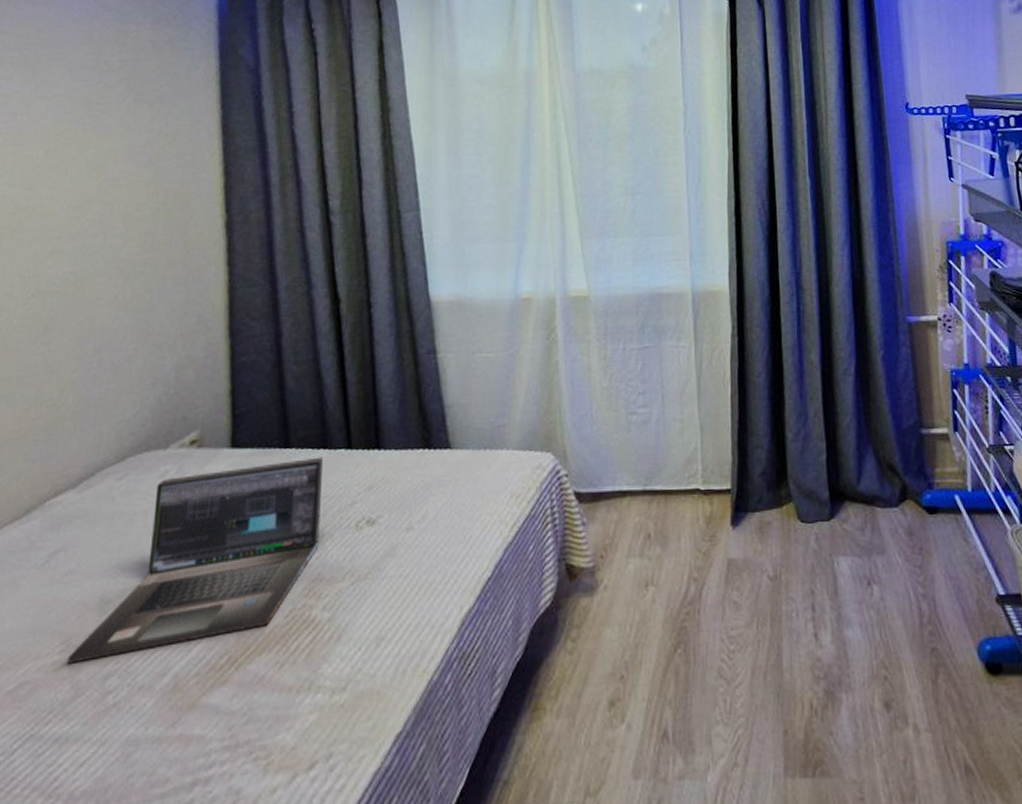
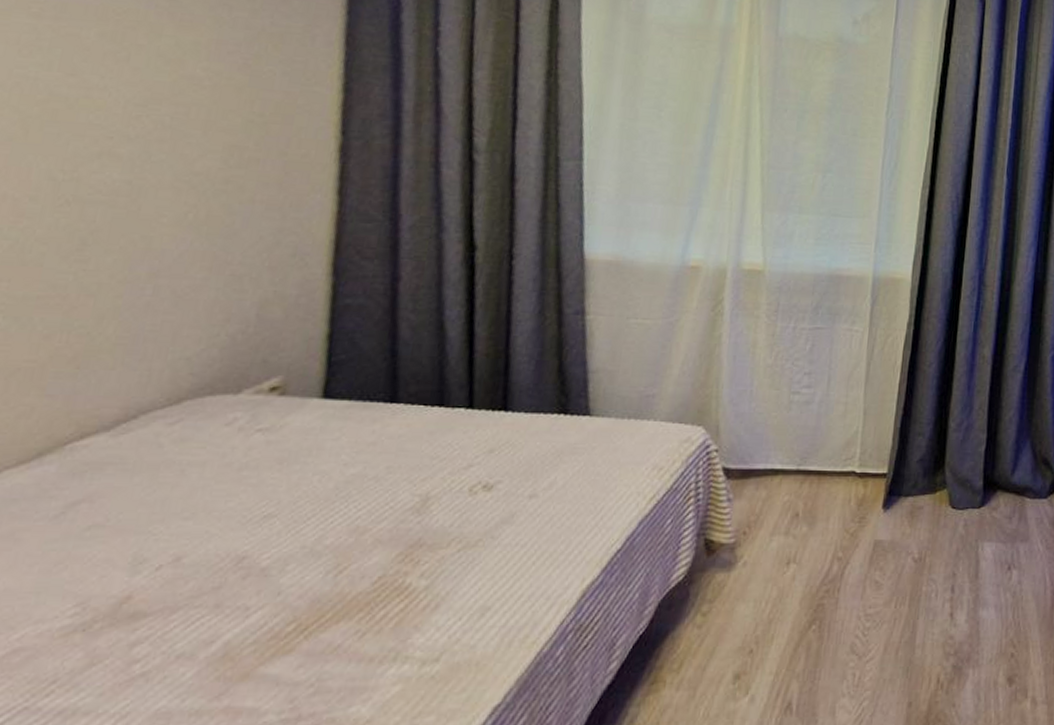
laptop: present [67,457,324,663] -> none [82,415,438,628]

